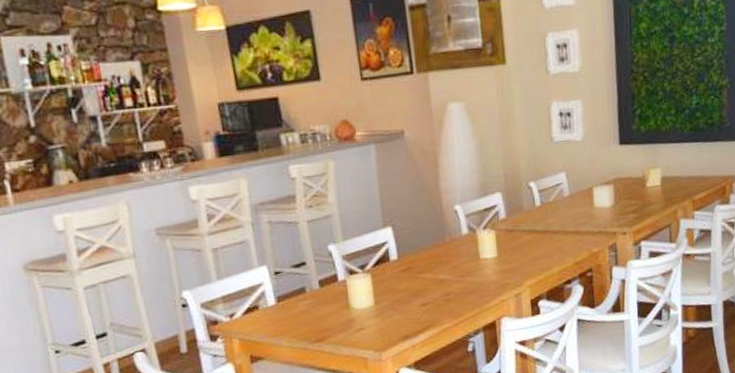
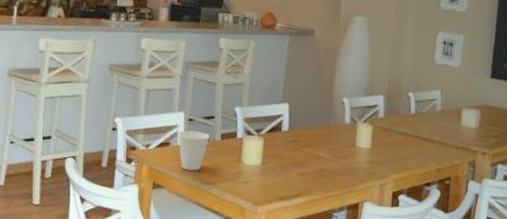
cup: none [265,284,307,333] -> present [177,130,211,171]

